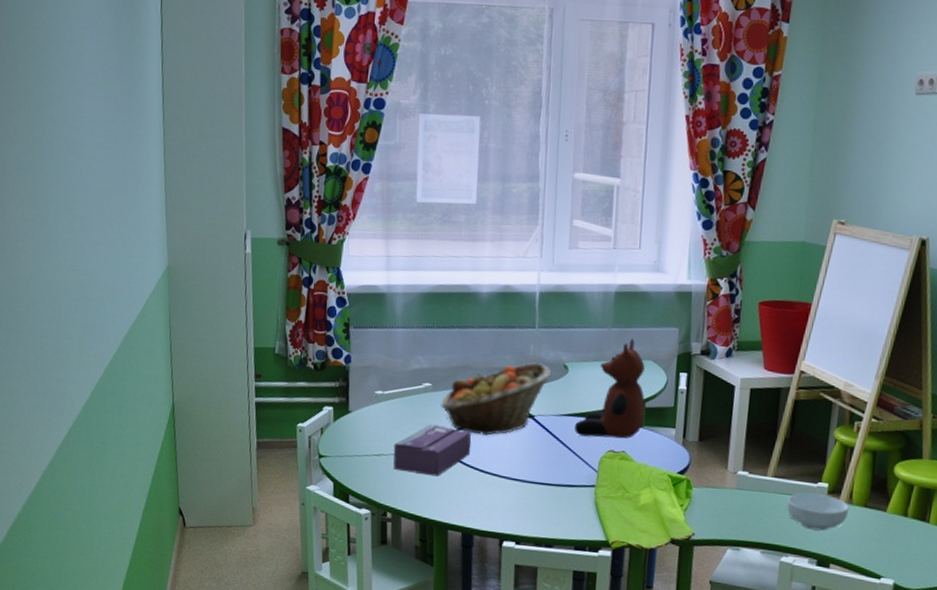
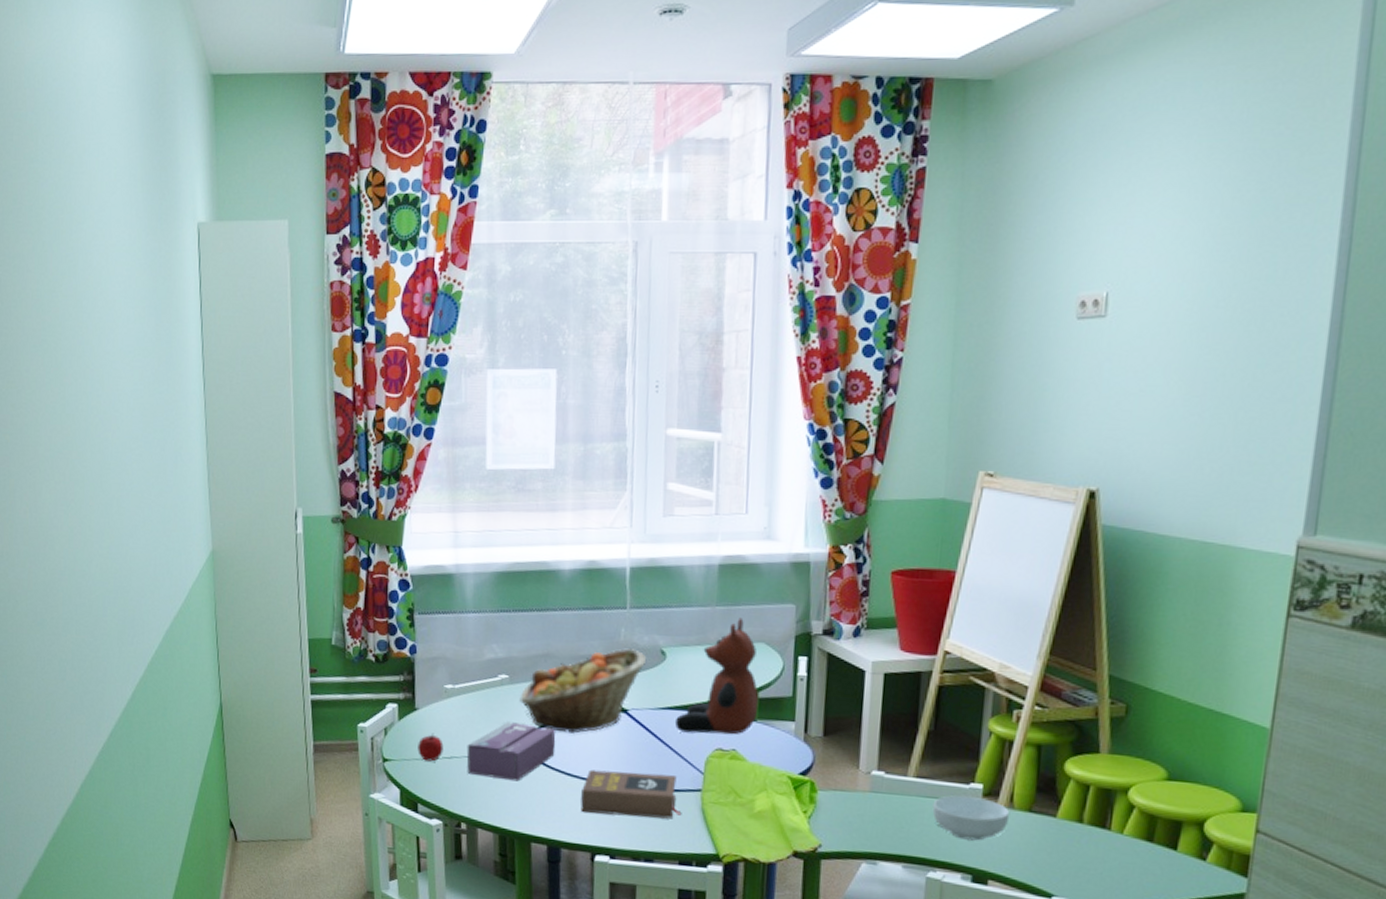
apple: none [350,433,373,458] -> present [417,732,444,762]
book: none [491,467,578,511] -> present [580,769,682,819]

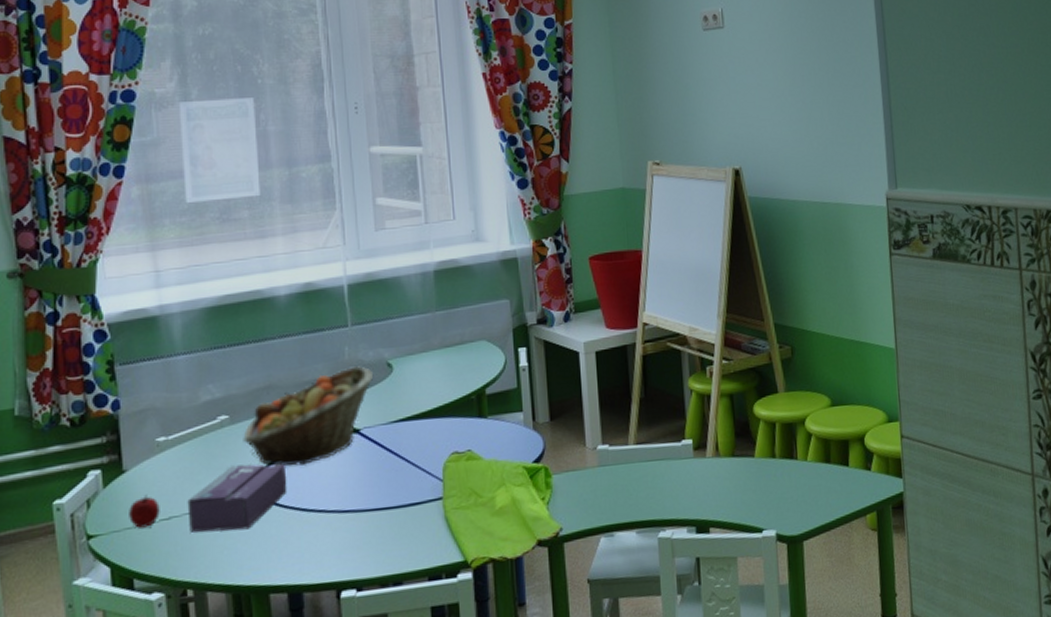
book: present [580,769,682,819] -> none [320,488,426,549]
teddy bear: present [675,617,759,735] -> none [409,319,488,443]
cereal bowl: present [932,795,1010,841] -> none [653,452,718,495]

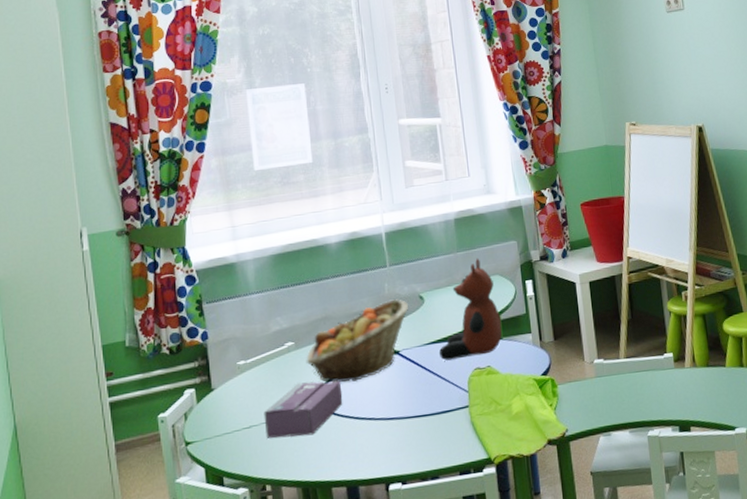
apple: present [129,494,160,528] -> none [218,408,242,436]
teddy bear: none [409,319,488,443] -> present [439,258,503,361]

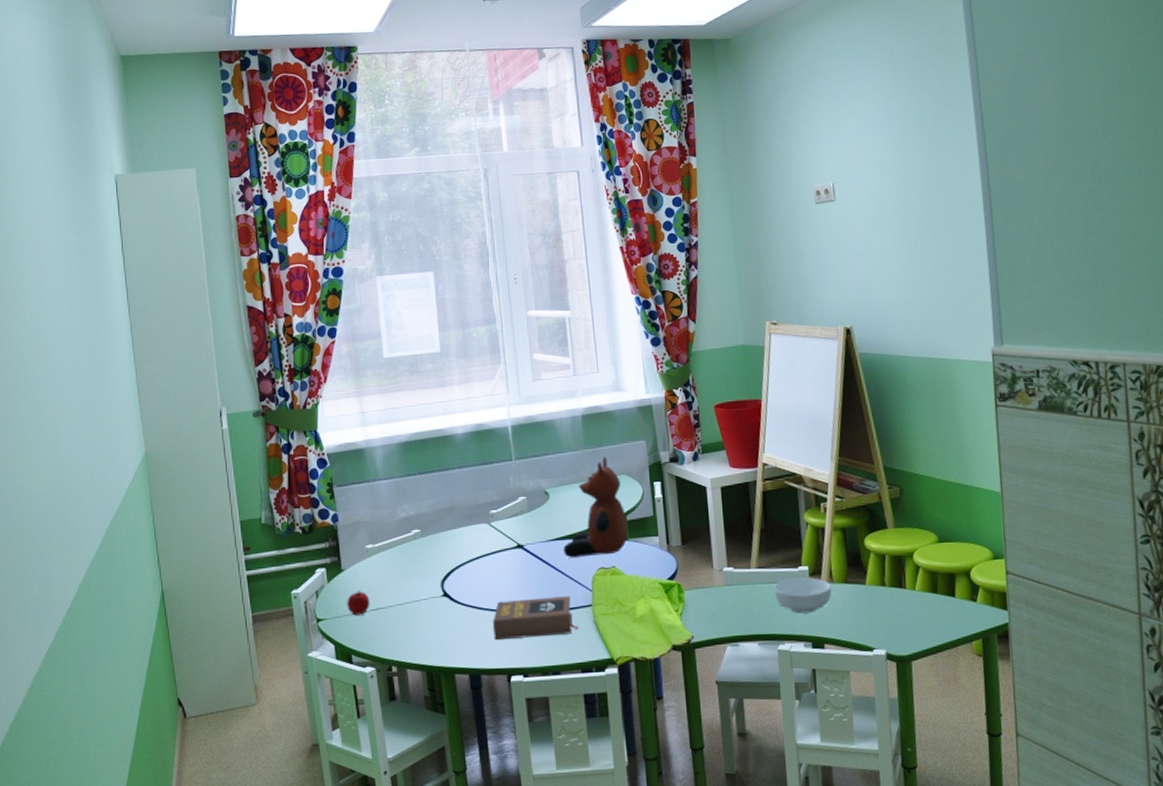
apple: none [218,408,242,436] -> present [347,589,370,616]
tissue box: present [263,381,343,439] -> none [390,569,467,622]
fruit basket: present [306,299,409,383] -> none [431,493,534,573]
book: none [370,399,456,450] -> present [493,596,579,641]
cereal bowl: none [641,363,695,400] -> present [773,577,832,614]

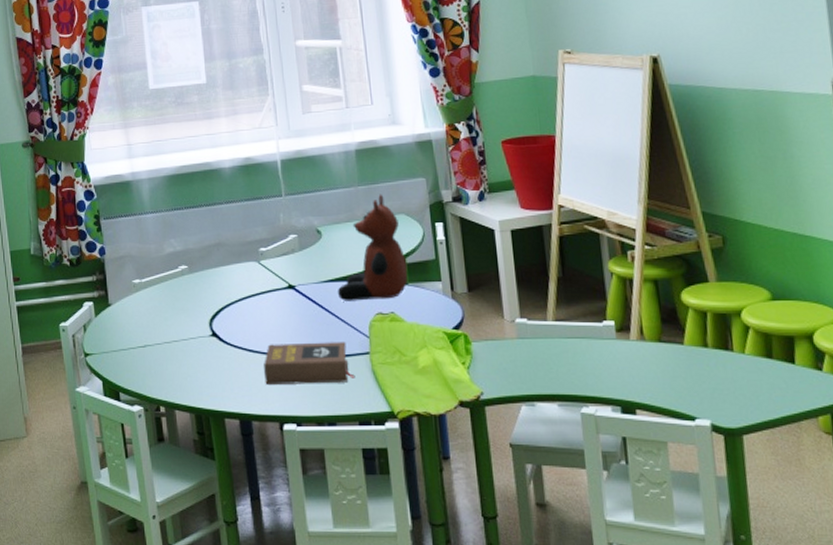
apple: present [347,589,370,616] -> none [114,325,138,352]
cereal bowl: present [773,577,832,614] -> none [574,333,643,374]

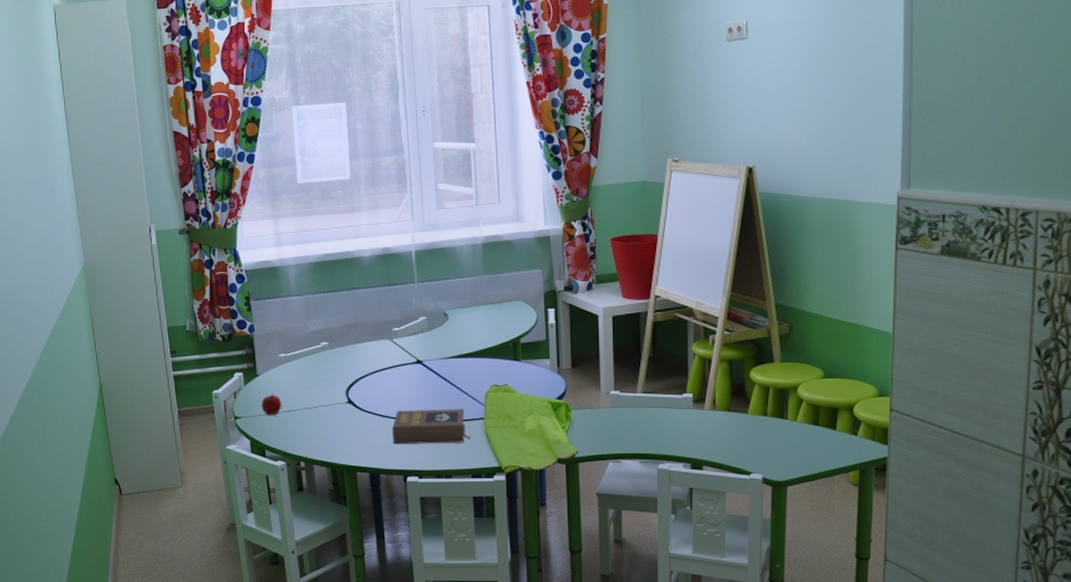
apple: none [114,325,138,352] -> present [261,393,282,416]
teddy bear: present [338,194,408,301] -> none [460,283,521,375]

